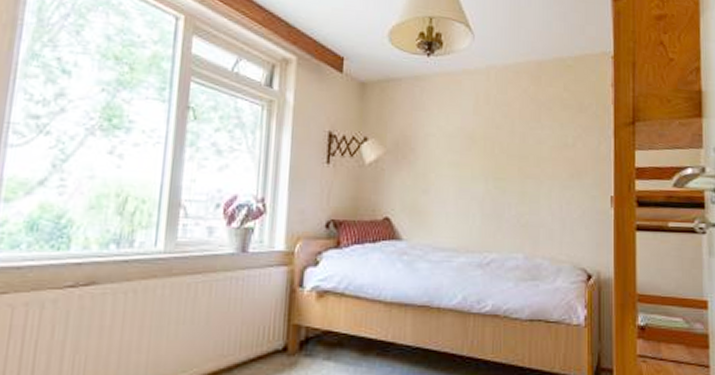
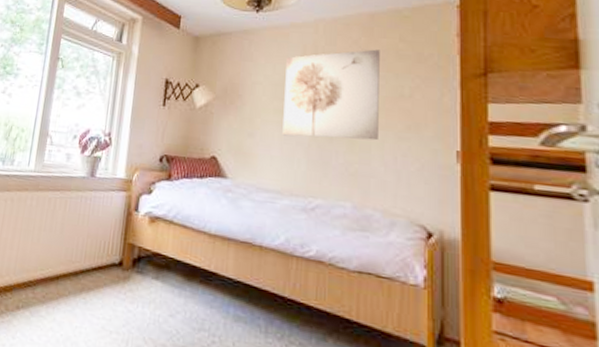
wall art: none [457,98,547,191] -> present [282,49,380,141]

